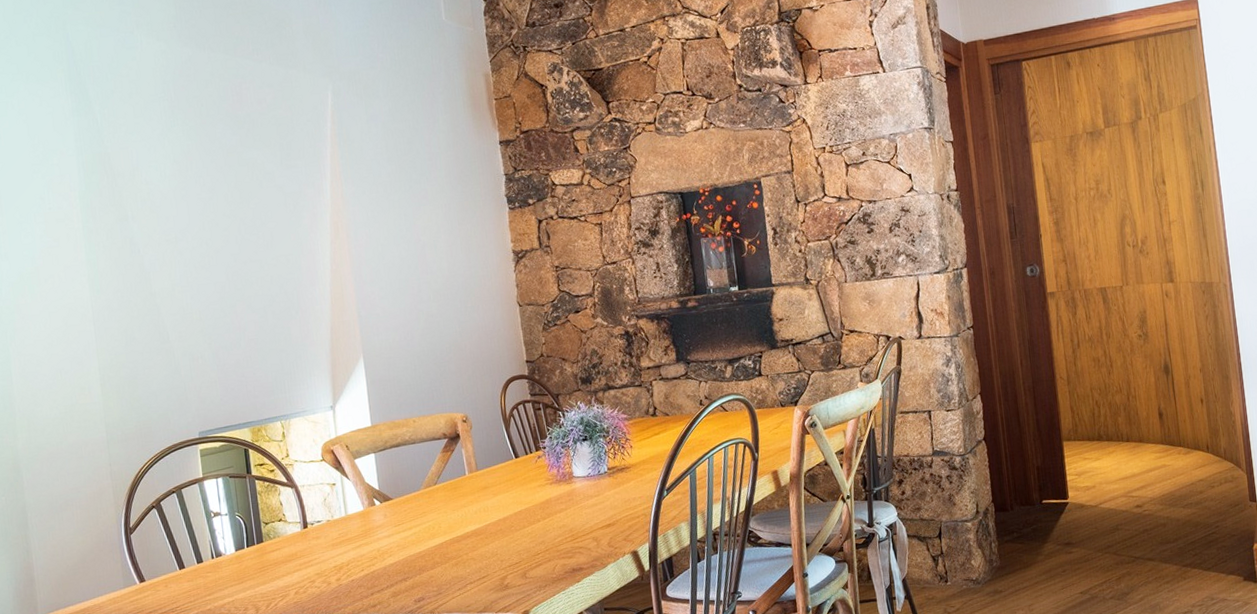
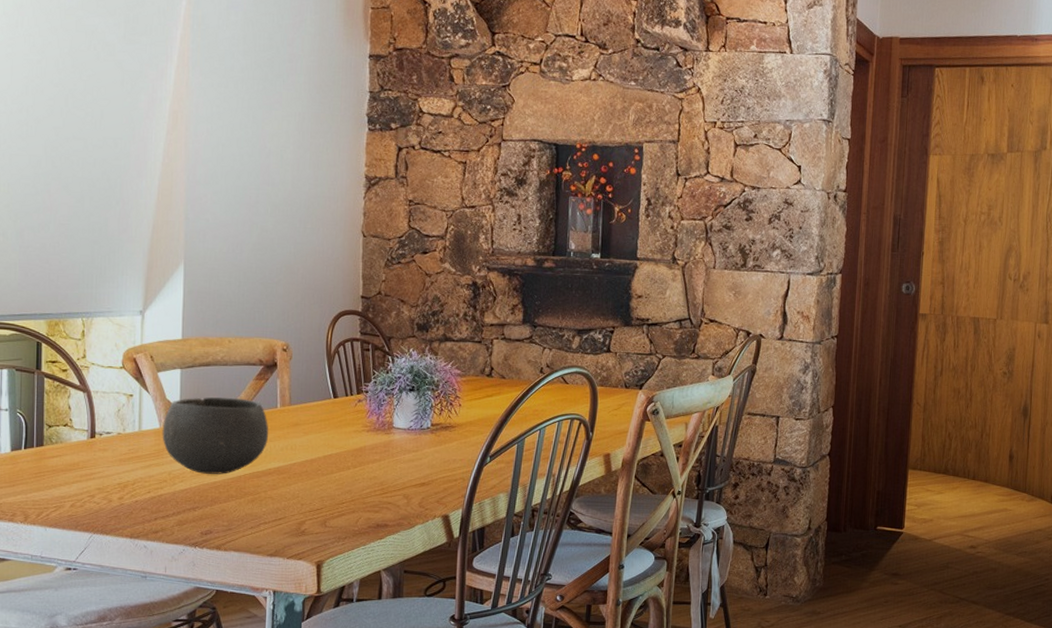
bowl: none [366,471,462,546] -> present [162,397,269,474]

